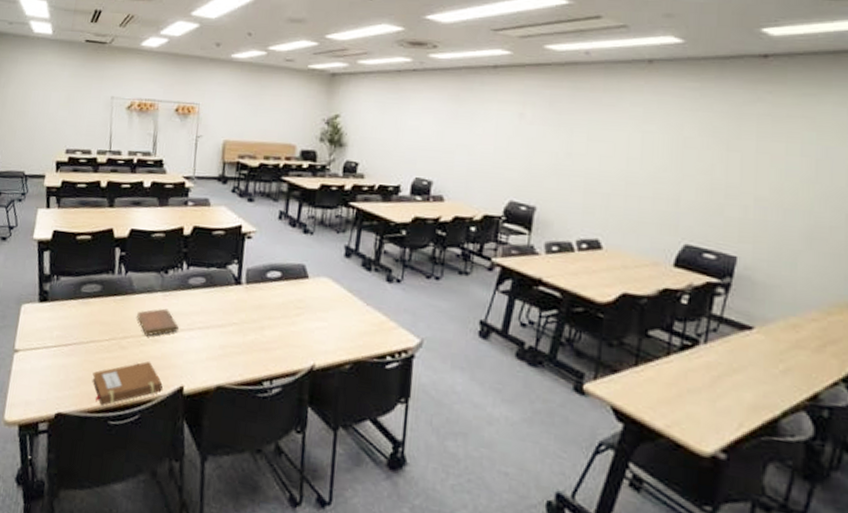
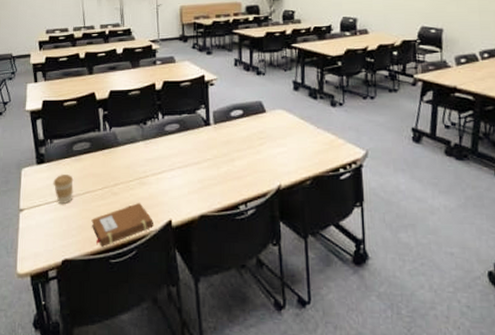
coffee cup: none [54,317,78,351] -> present [53,175,74,204]
notebook: present [137,308,180,337] -> none [124,155,162,181]

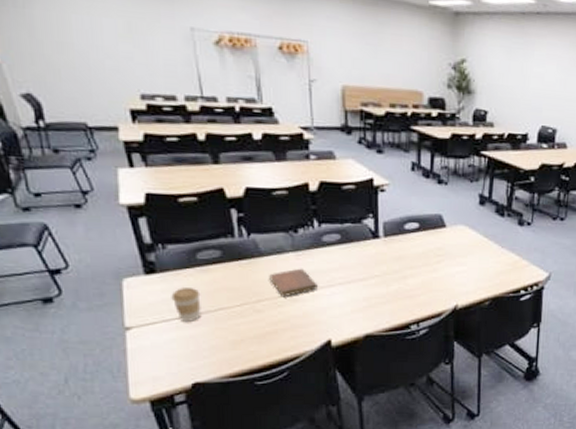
notebook: present [91,202,153,247] -> none [228,320,309,368]
notebook: none [124,155,162,181] -> present [269,268,319,298]

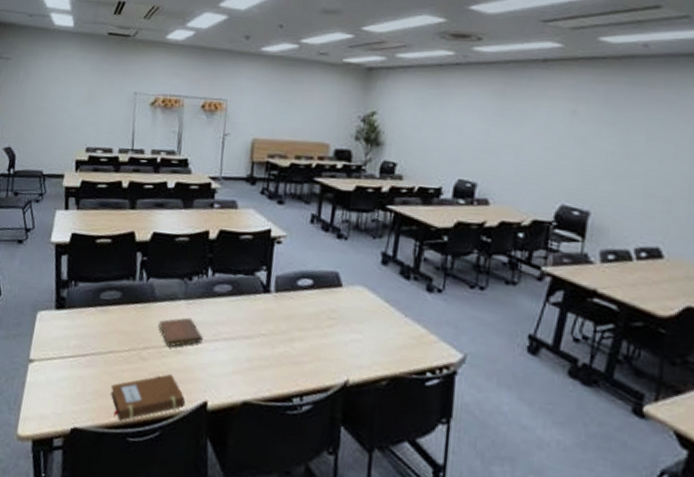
coffee cup: present [171,288,202,321] -> none [71,325,97,362]
notebook: none [228,320,309,368] -> present [111,373,185,421]

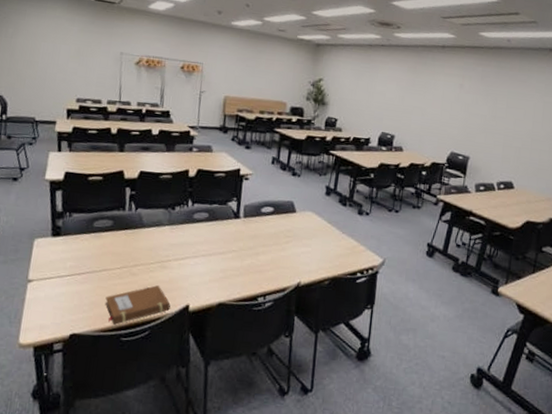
notebook: present [159,317,204,348] -> none [146,239,186,264]

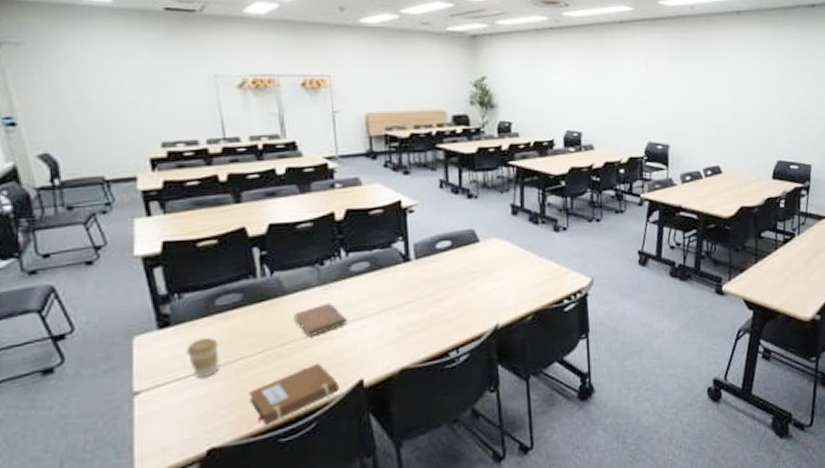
coffee cup: none [68,249,91,279] -> present [186,338,219,378]
notebook: none [146,239,186,264] -> present [294,302,348,338]

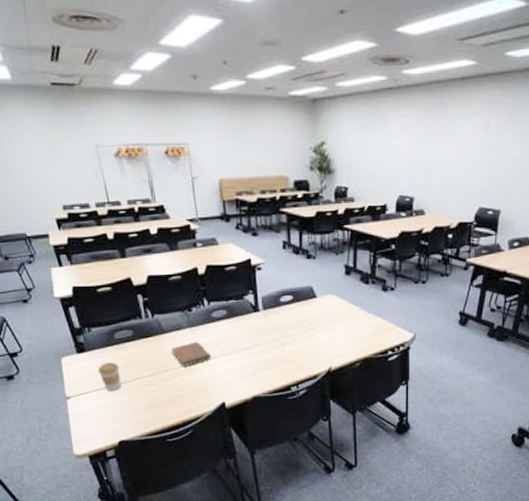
notebook: present [249,362,339,425] -> none [143,386,207,428]

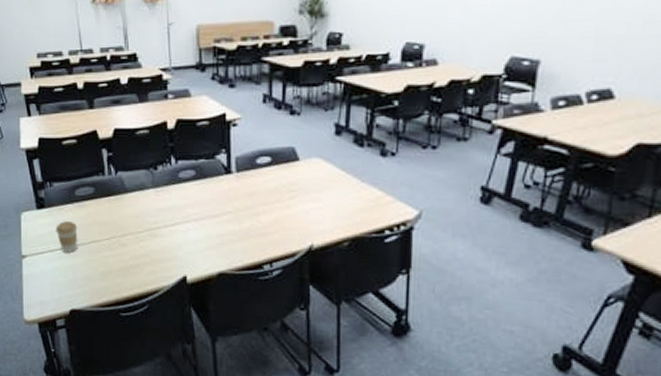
notebook: present [171,341,212,367] -> none [133,204,176,232]

